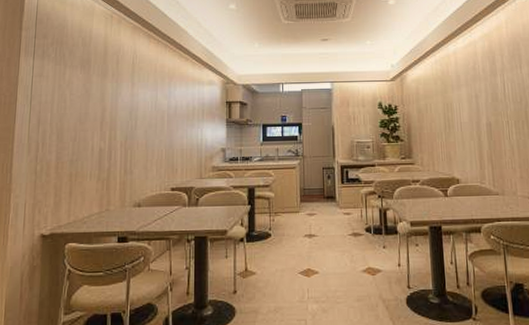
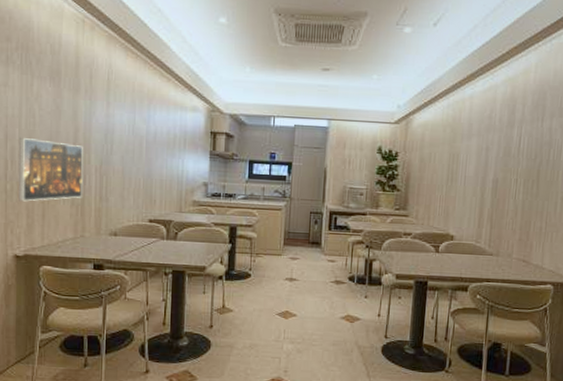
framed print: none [47,121,110,181] -> present [19,138,83,202]

